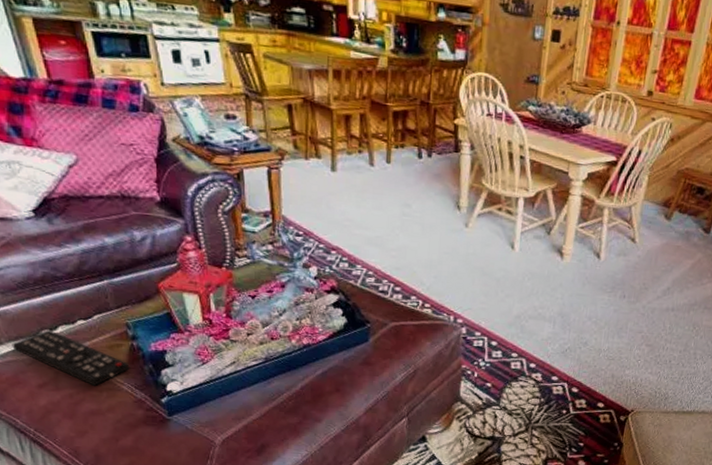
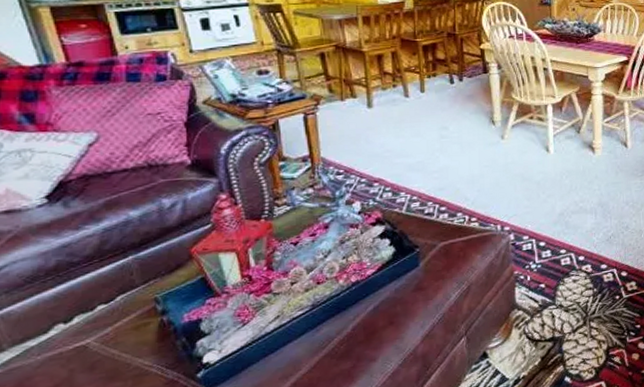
remote control: present [12,329,130,386] -> none [16,323,160,376]

